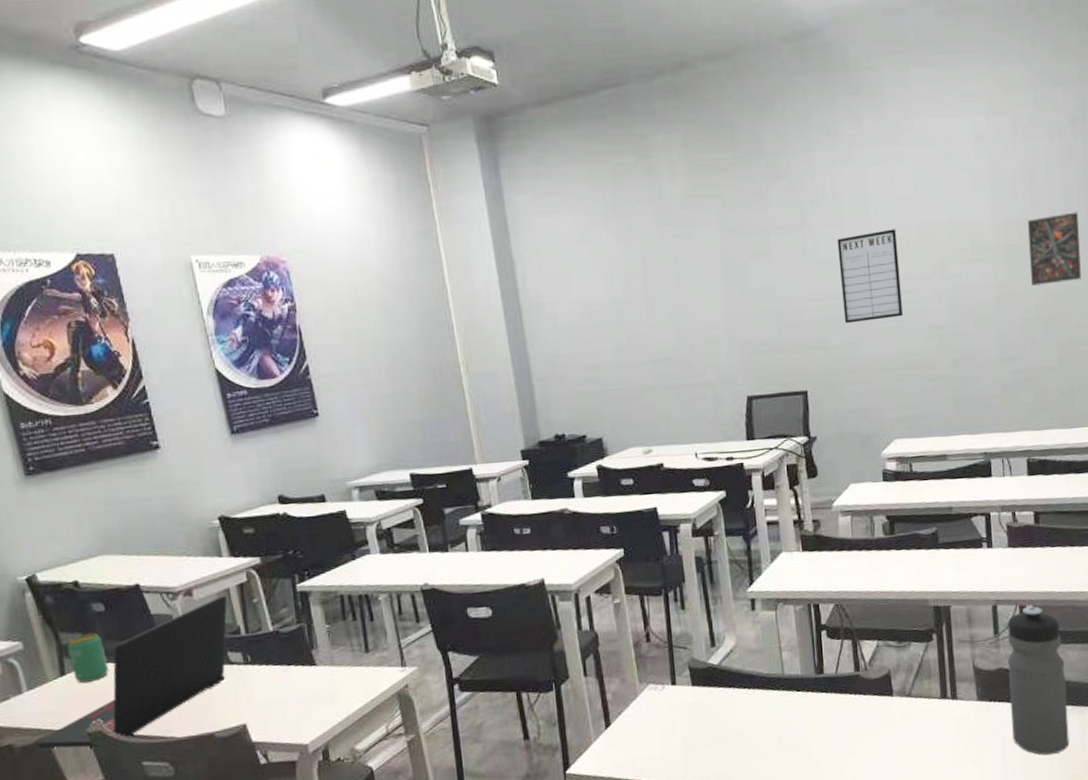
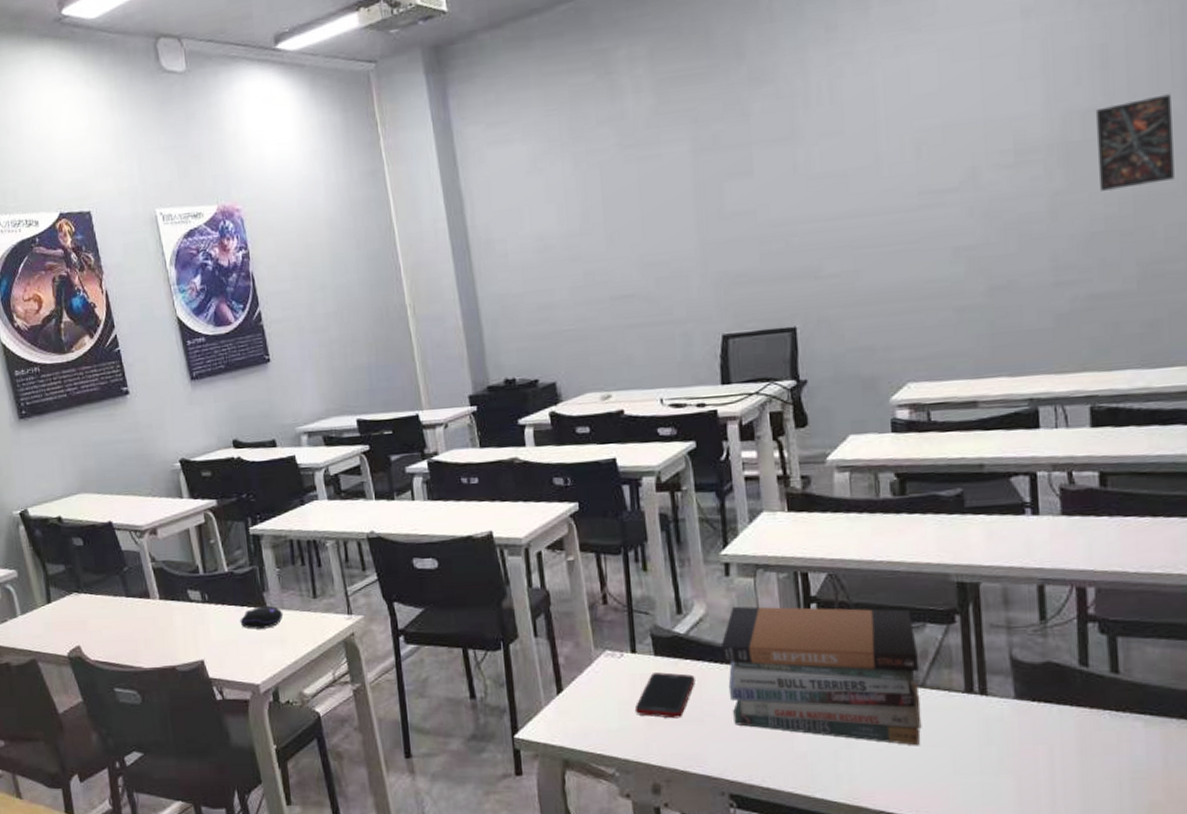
laptop: present [36,595,227,749] -> none [28,535,187,672]
beverage can: present [66,632,109,683] -> none [52,565,86,611]
computer mouse: none [286,663,334,688] -> present [240,606,284,629]
cell phone: none [675,700,727,742] -> present [634,672,695,719]
book stack: none [748,632,909,747] -> present [720,606,922,746]
writing board: present [837,229,904,324] -> none [836,133,922,248]
water bottle: present [1007,606,1070,755] -> none [1057,588,1147,774]

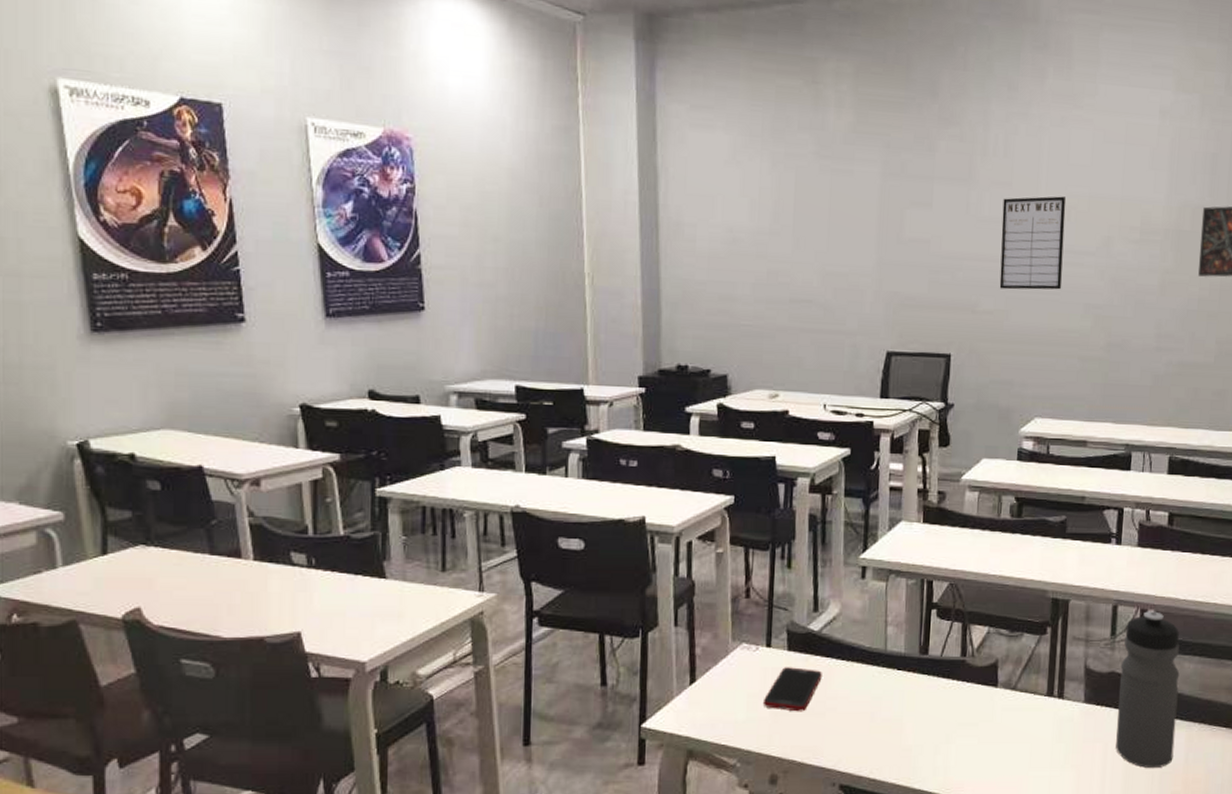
computer mouse: present [240,606,284,629] -> none [351,577,405,601]
book stack: present [720,606,922,746] -> none [848,607,1015,742]
writing board: none [836,133,922,248] -> present [999,196,1067,290]
water bottle: none [1057,588,1147,774] -> present [1116,611,1180,769]

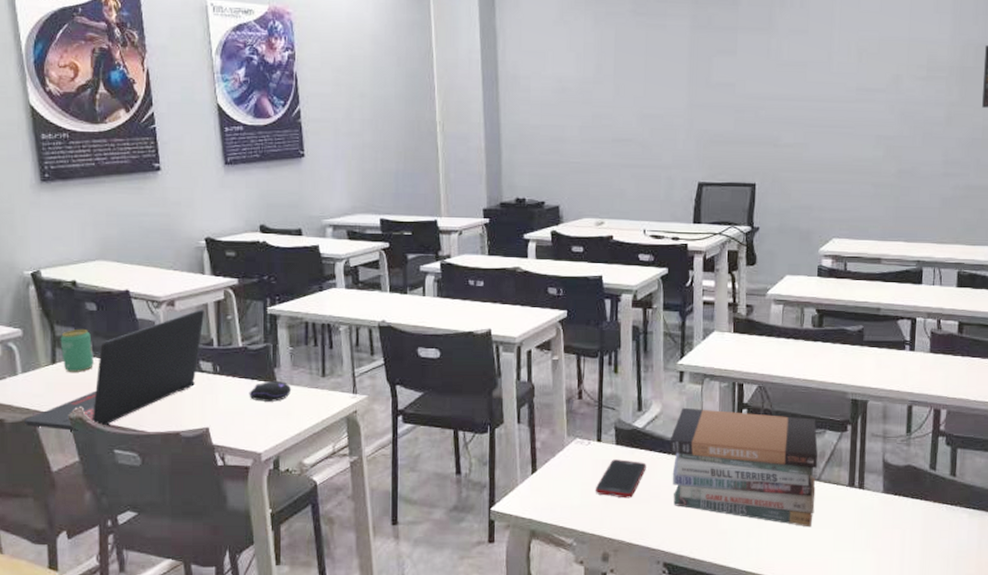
laptop: none [65,489,297,638] -> present [25,309,204,432]
beverage can: none [113,512,156,565] -> present [60,328,94,372]
computer mouse: none [351,577,405,601] -> present [249,381,292,402]
book stack: none [848,607,1015,742] -> present [669,407,818,528]
writing board: present [999,196,1067,290] -> none [798,40,858,125]
water bottle: present [1116,611,1180,769] -> none [913,411,972,553]

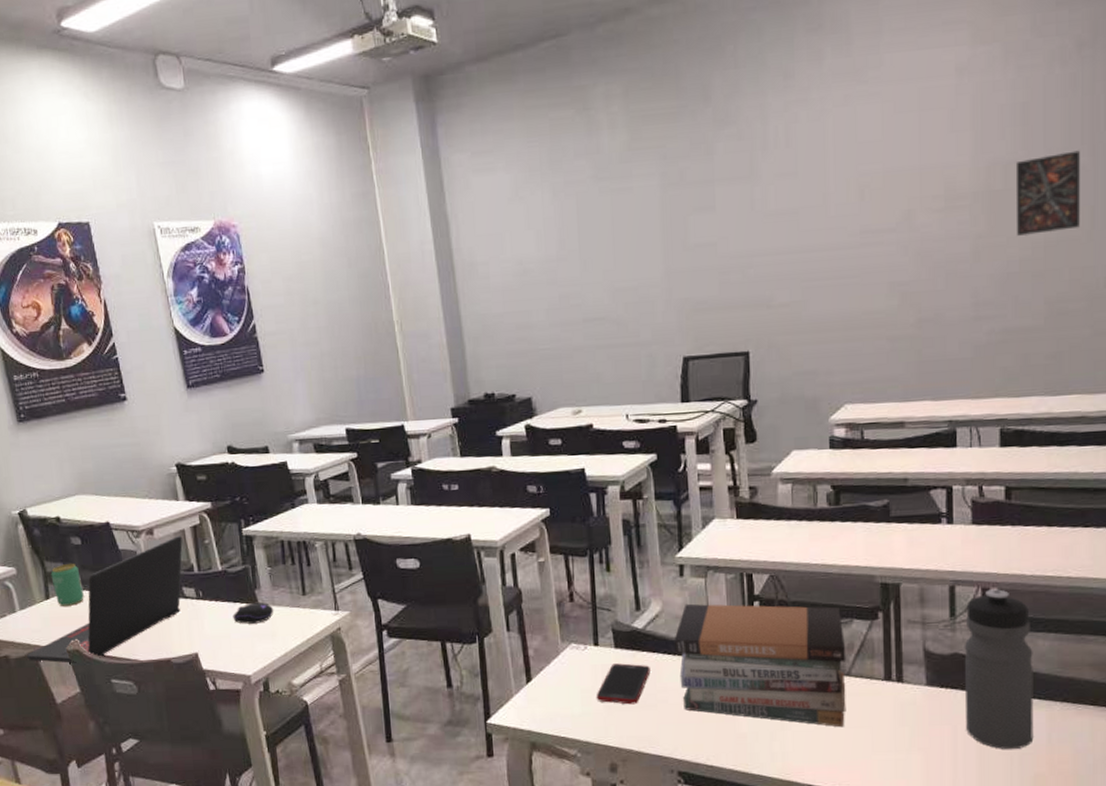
water bottle: none [913,411,972,553] -> present [964,589,1034,750]

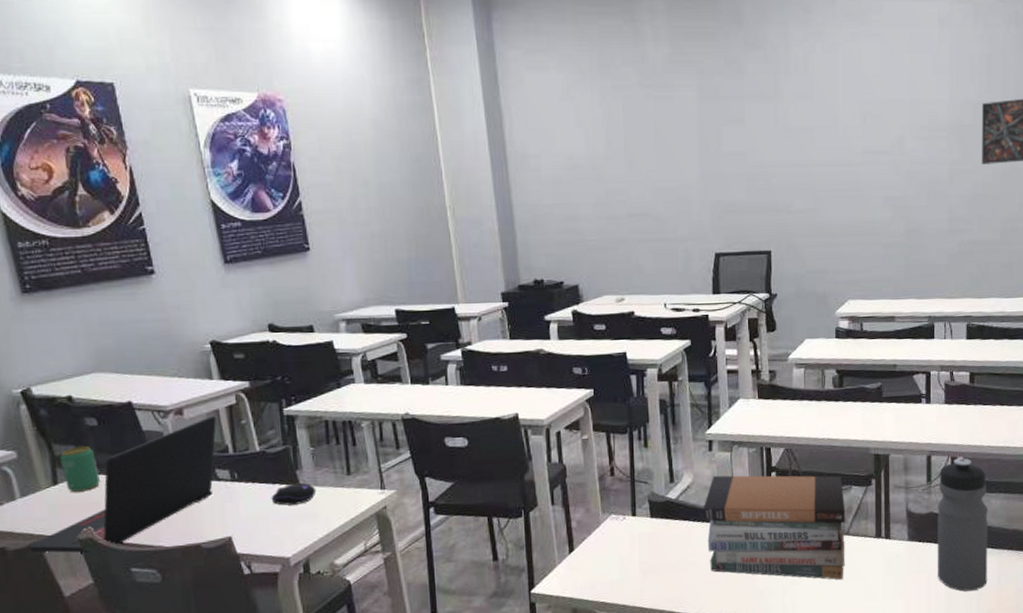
cell phone: present [596,663,651,705] -> none [633,531,682,569]

